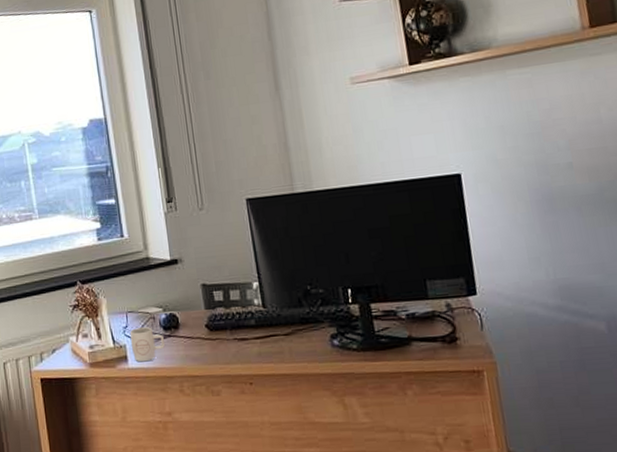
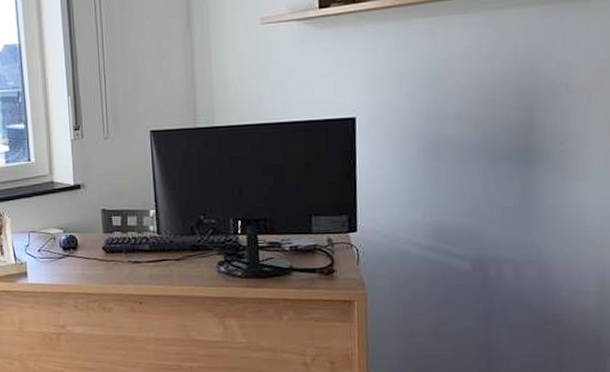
mug: present [129,327,166,362] -> none [30,246,64,279]

